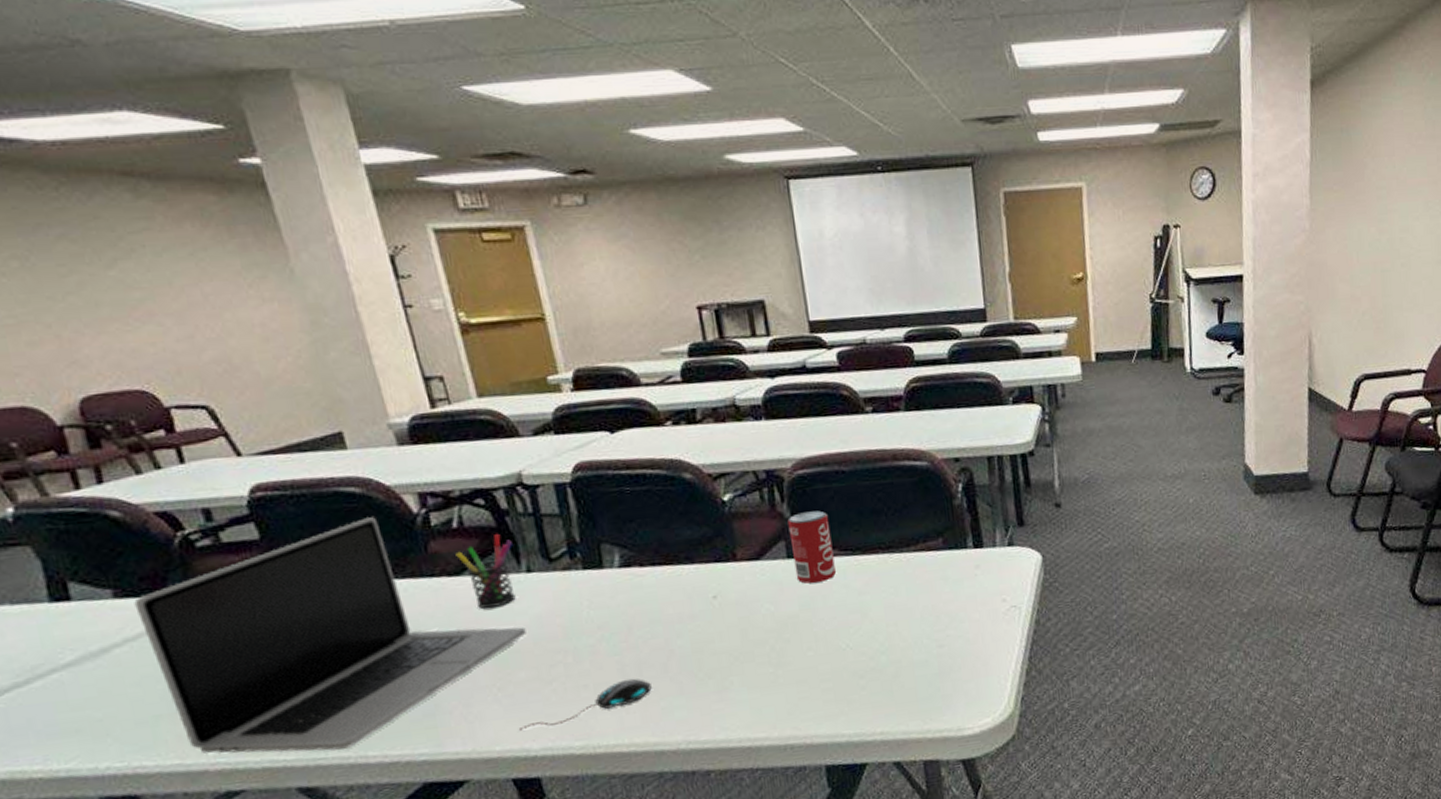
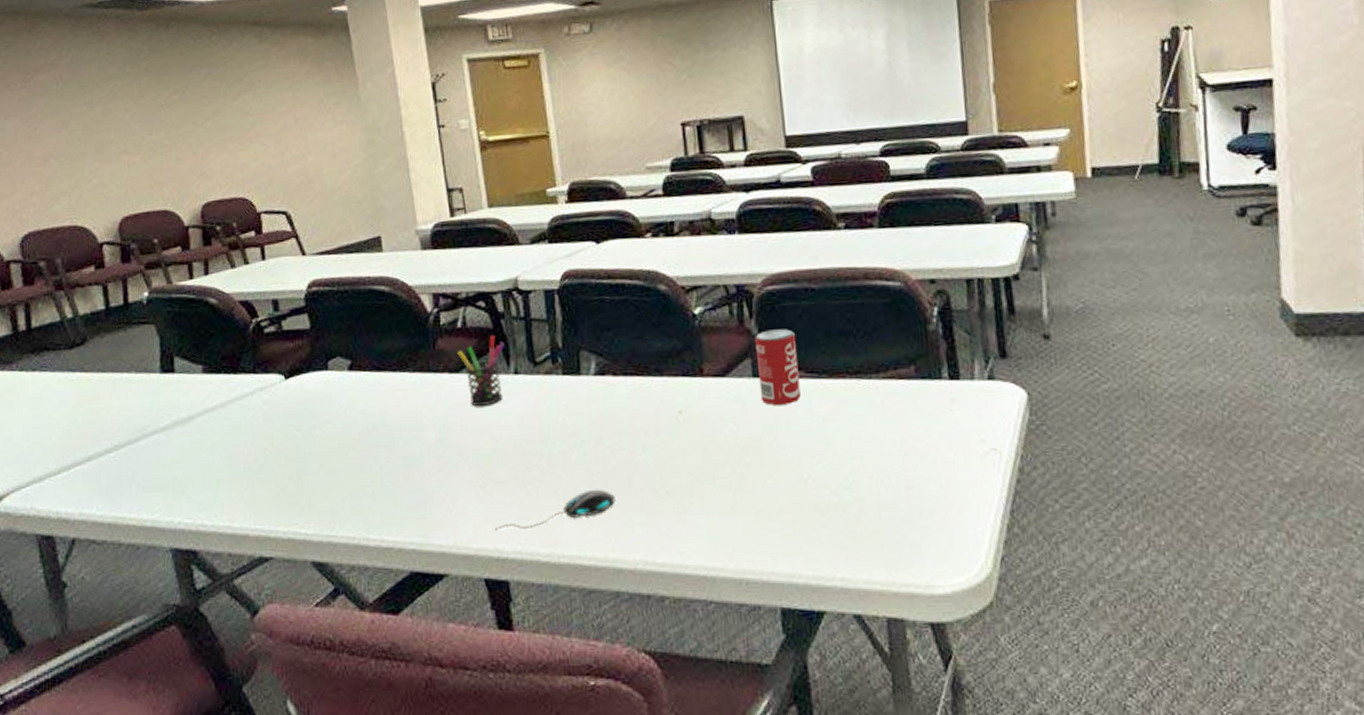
laptop: present [134,517,526,754] -> none [216,314,509,529]

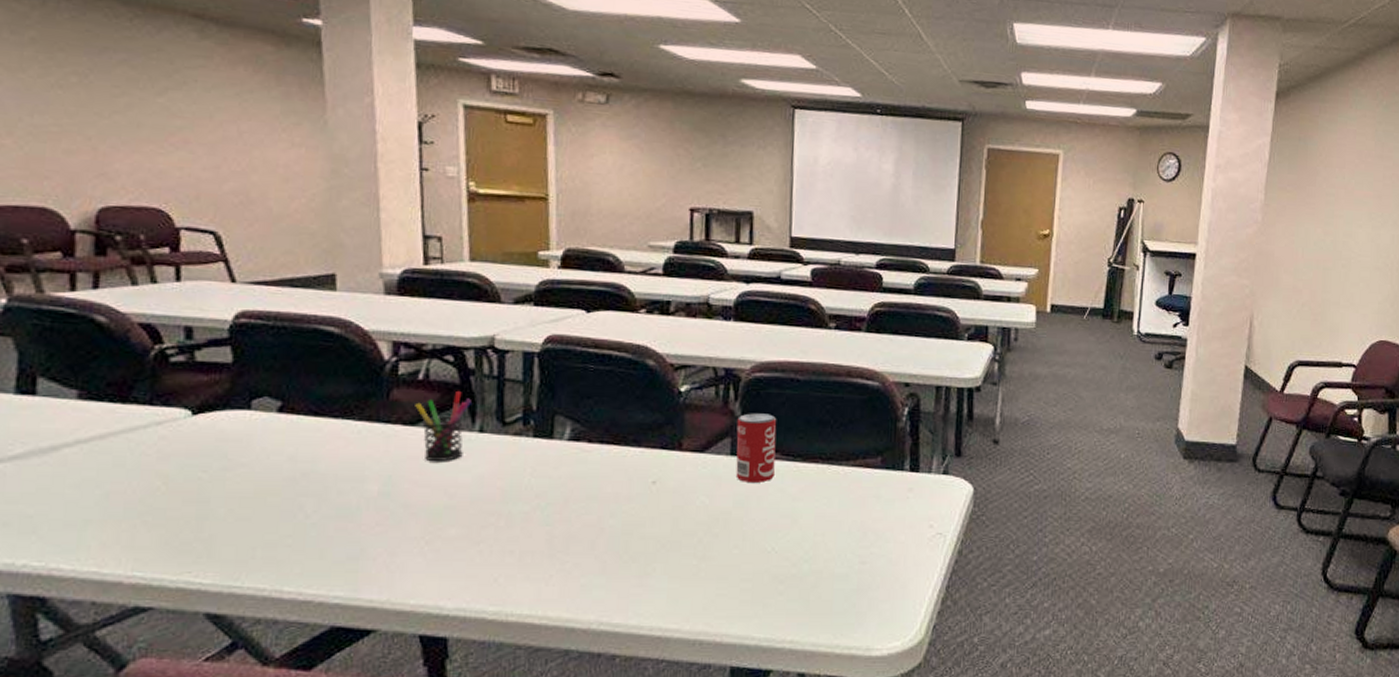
mouse: present [494,489,615,531] -> none [436,551,576,588]

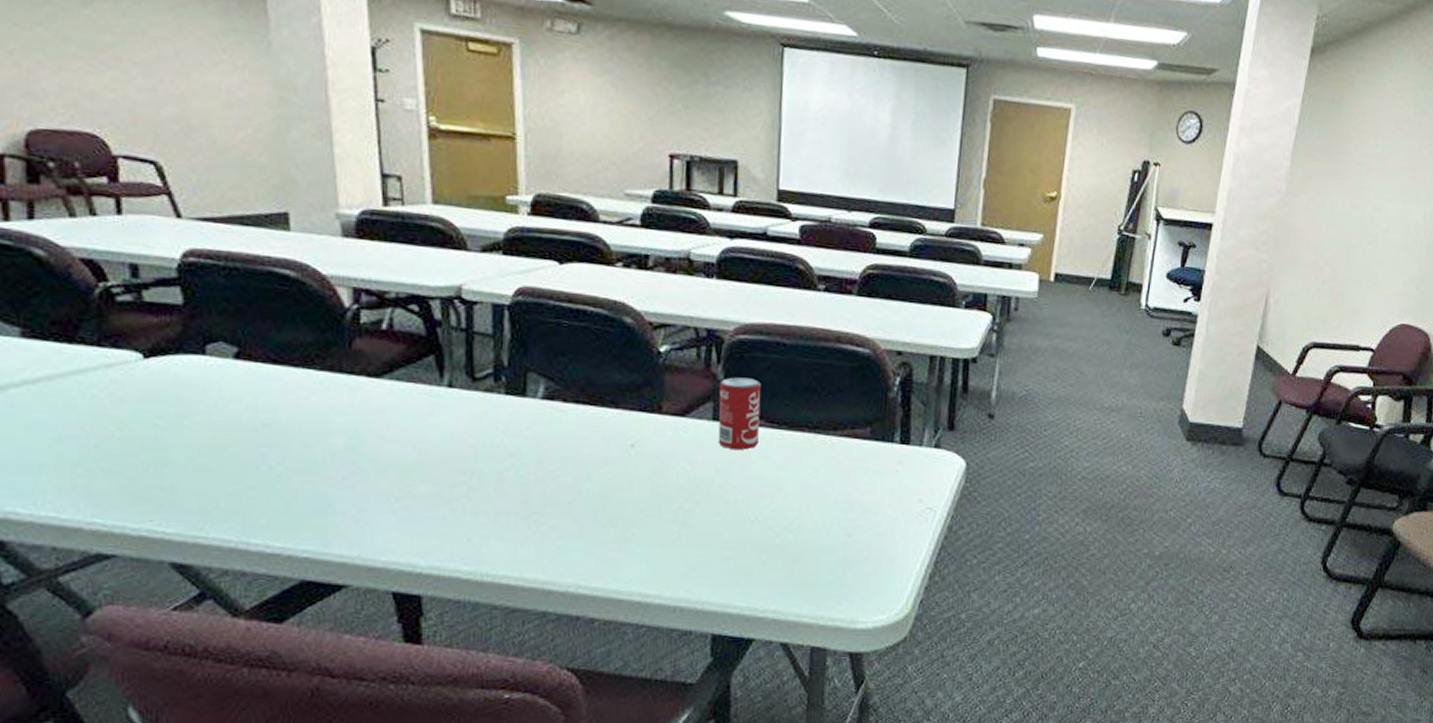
pen holder: present [415,392,471,462] -> none [379,343,439,417]

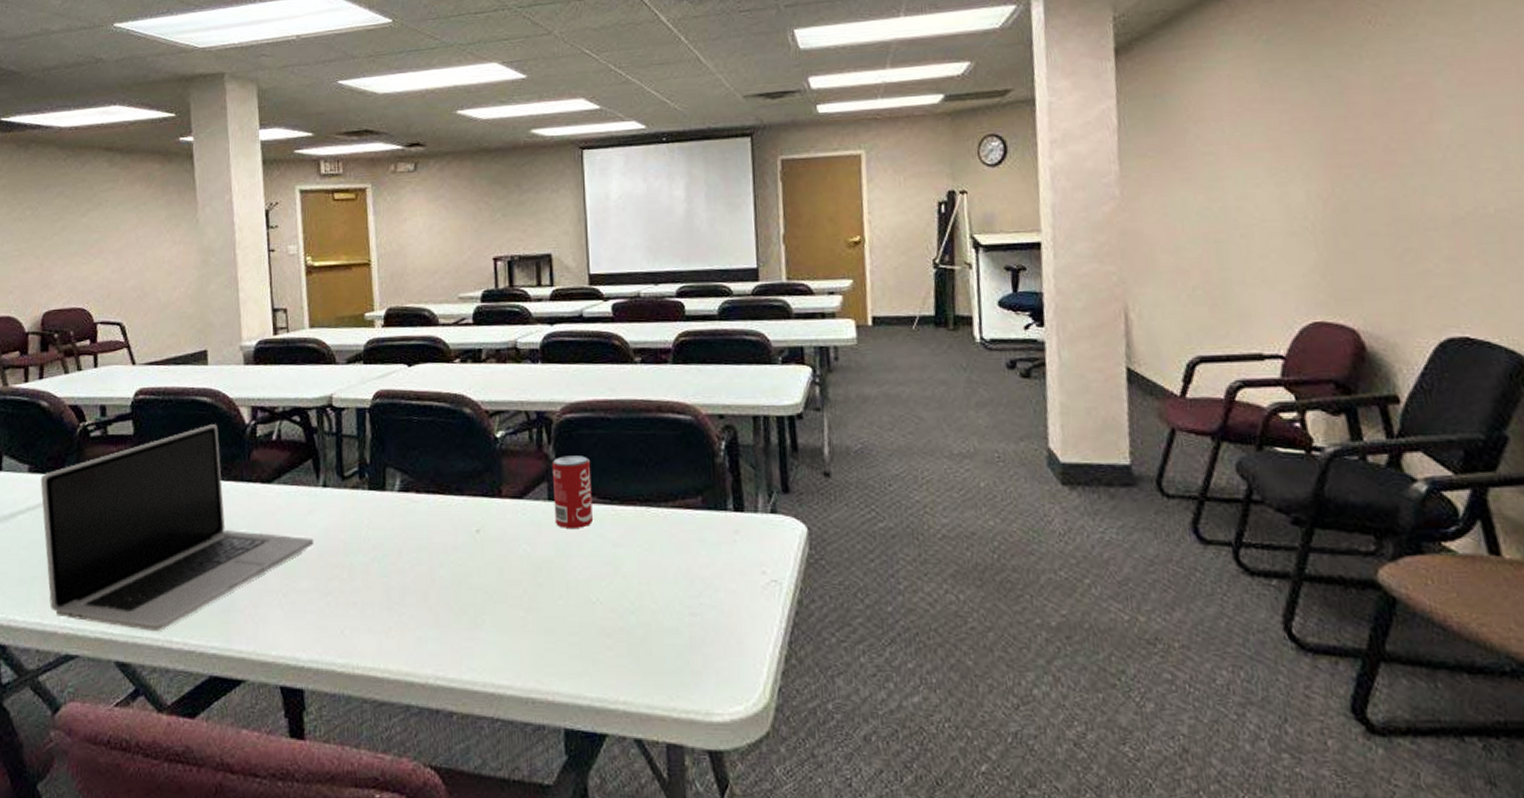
laptop: none [41,303,436,532] -> present [40,424,314,631]

